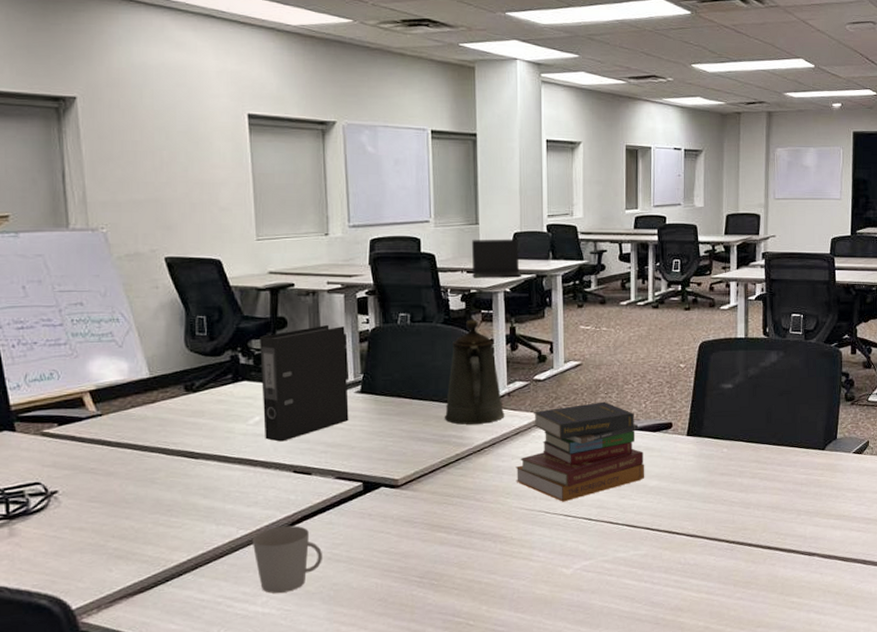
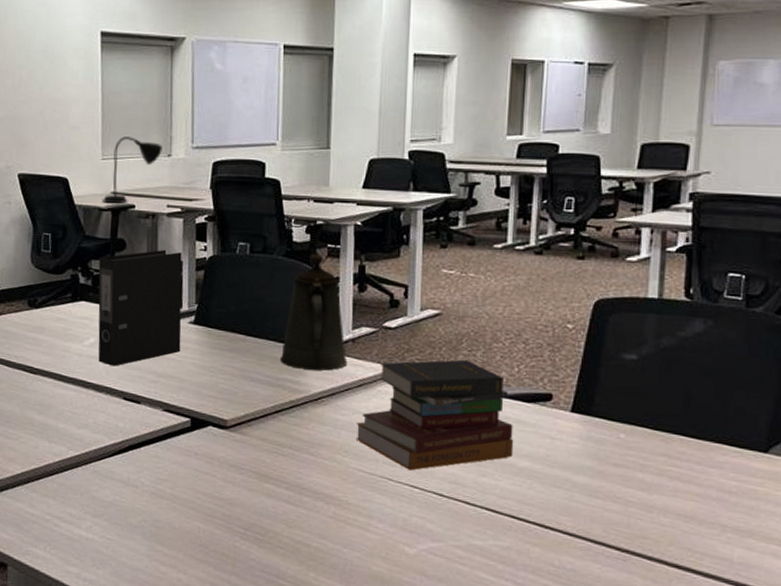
cup: present [253,525,323,593] -> none [81,452,147,521]
desk lamp: none [259,217,319,283] -> present [101,136,162,203]
laptop: present [471,239,521,278] -> none [320,165,375,210]

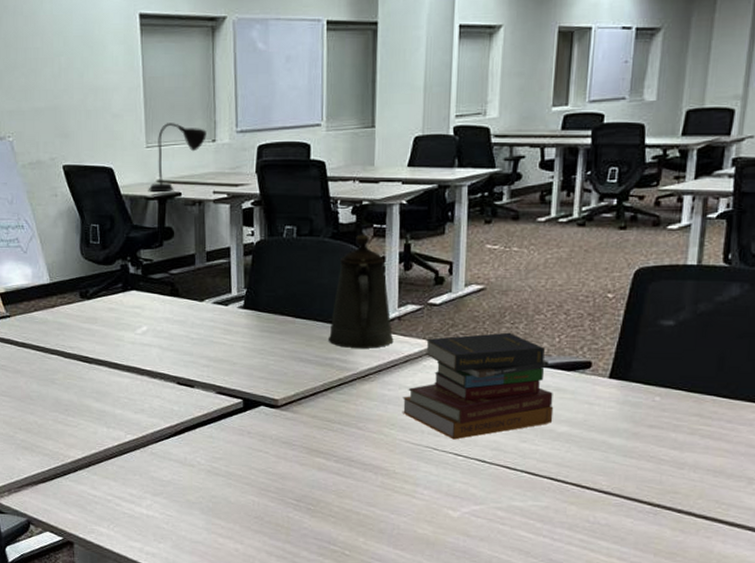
binder: present [98,249,182,366] -> none [148,236,231,353]

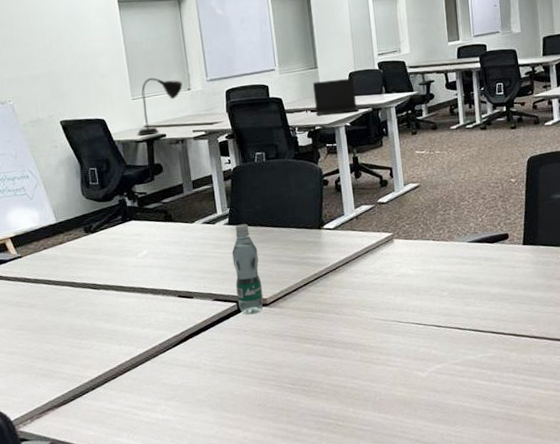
bottle: none [244,310,275,415] -> present [232,224,264,315]
coffee pot: present [328,234,394,348] -> none [301,152,355,247]
laptop: none [365,143,420,188] -> present [312,78,359,116]
books: present [402,332,554,440] -> none [368,218,487,312]

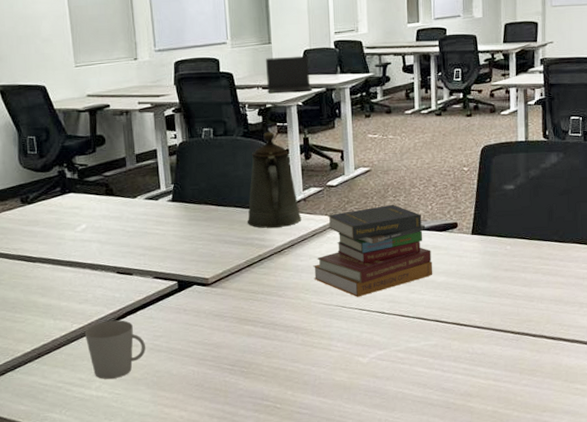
desk lamp: present [137,78,183,136] -> none [79,45,129,105]
cup: none [149,342,209,402] -> present [85,320,146,379]
bottle: present [232,224,264,315] -> none [174,201,205,294]
coffee pot: none [301,152,355,247] -> present [247,131,302,228]
books: none [368,218,487,312] -> present [313,204,433,297]

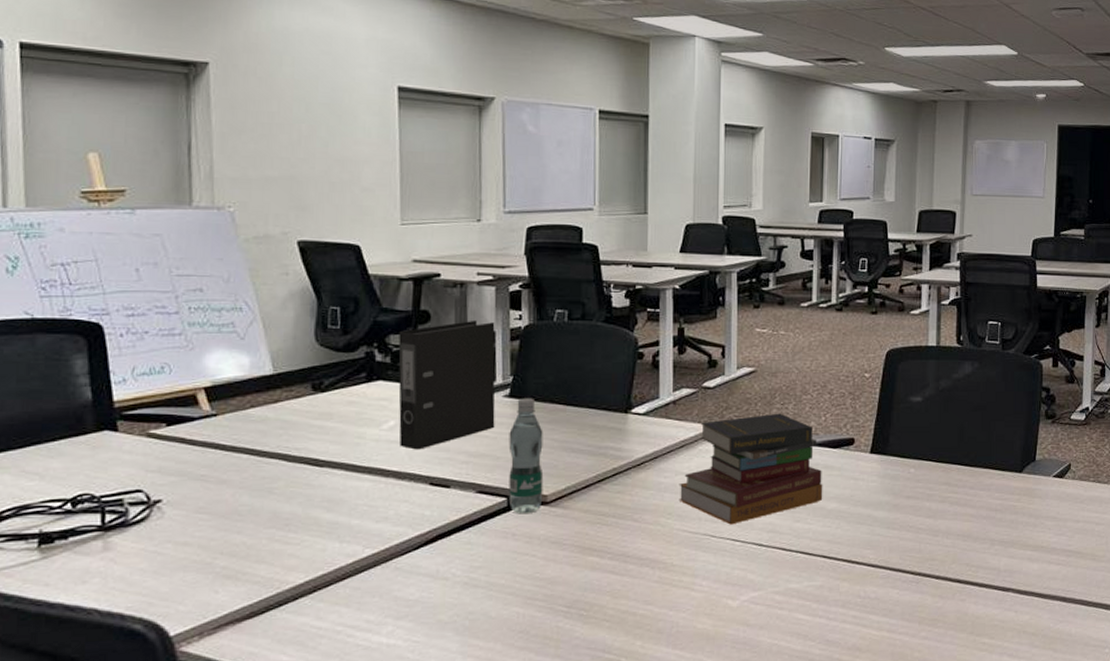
binder: none [82,140,163,246] -> present [398,320,496,450]
cup: present [85,320,146,379] -> none [380,544,459,622]
bottle: none [174,201,205,294] -> present [508,398,544,514]
coffee pot: present [247,131,302,228] -> none [601,318,669,435]
laptop: present [265,55,312,94] -> none [638,230,692,274]

